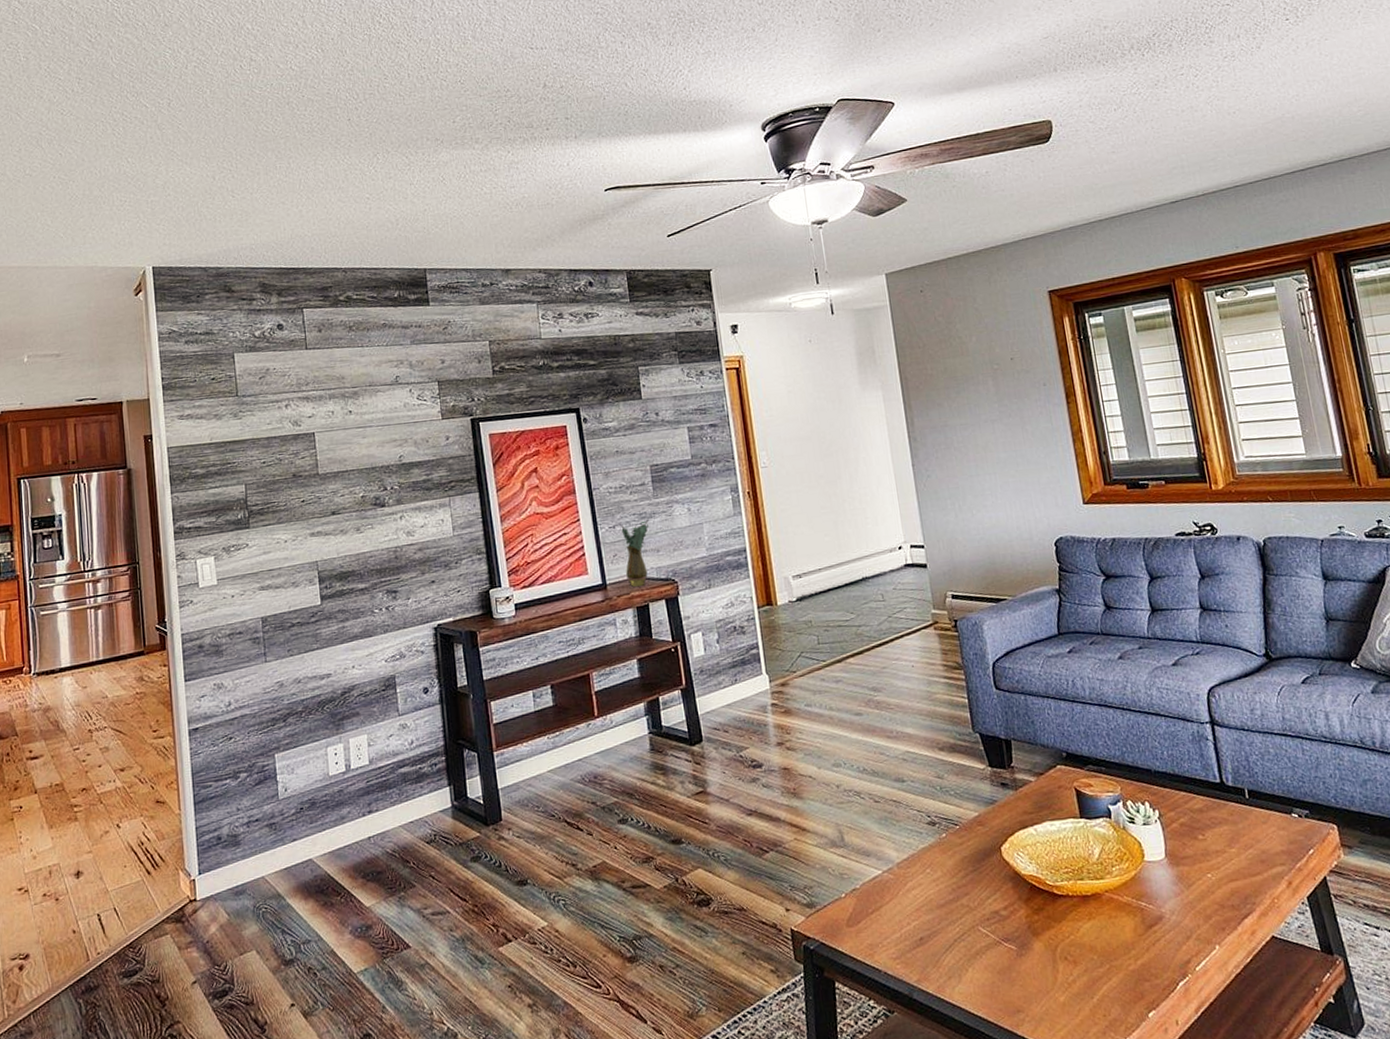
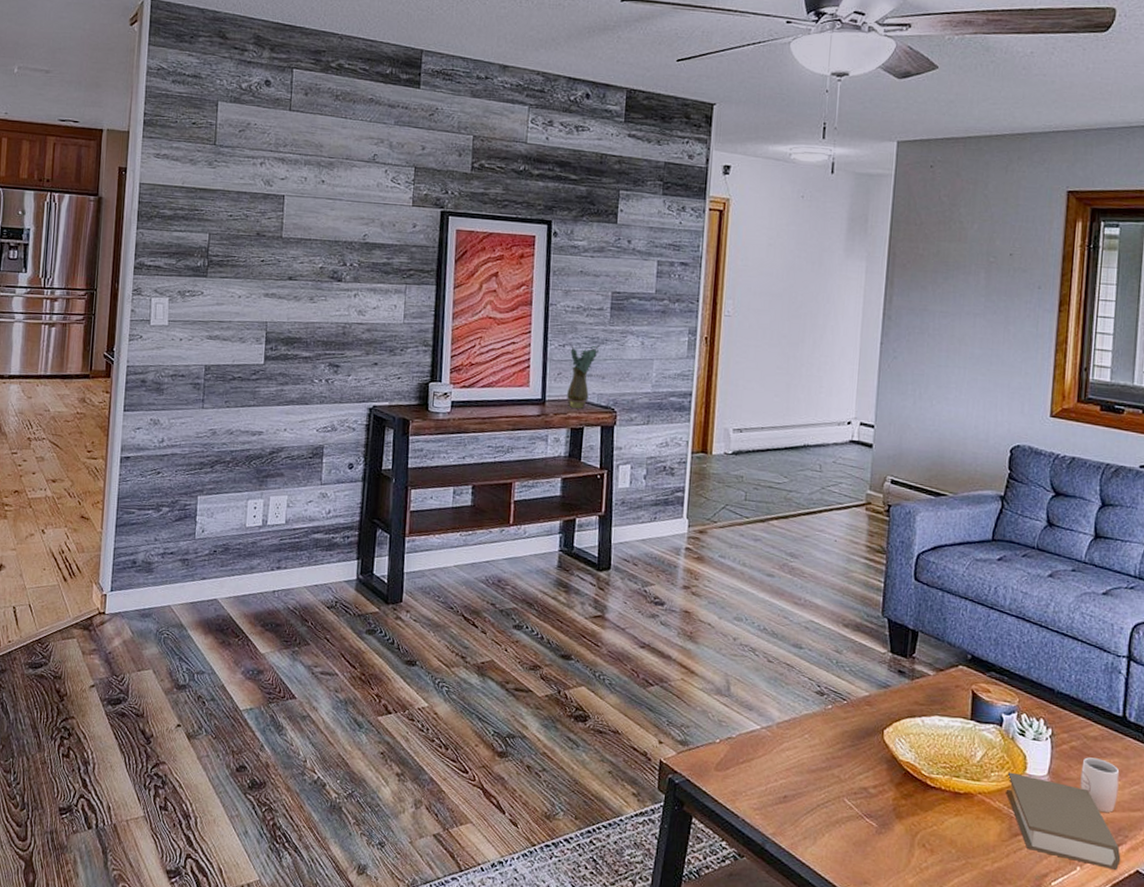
book: none [1127,862,1255,942] -> present [1005,772,1121,871]
mug: none [1194,830,1237,884] -> present [1080,757,1120,813]

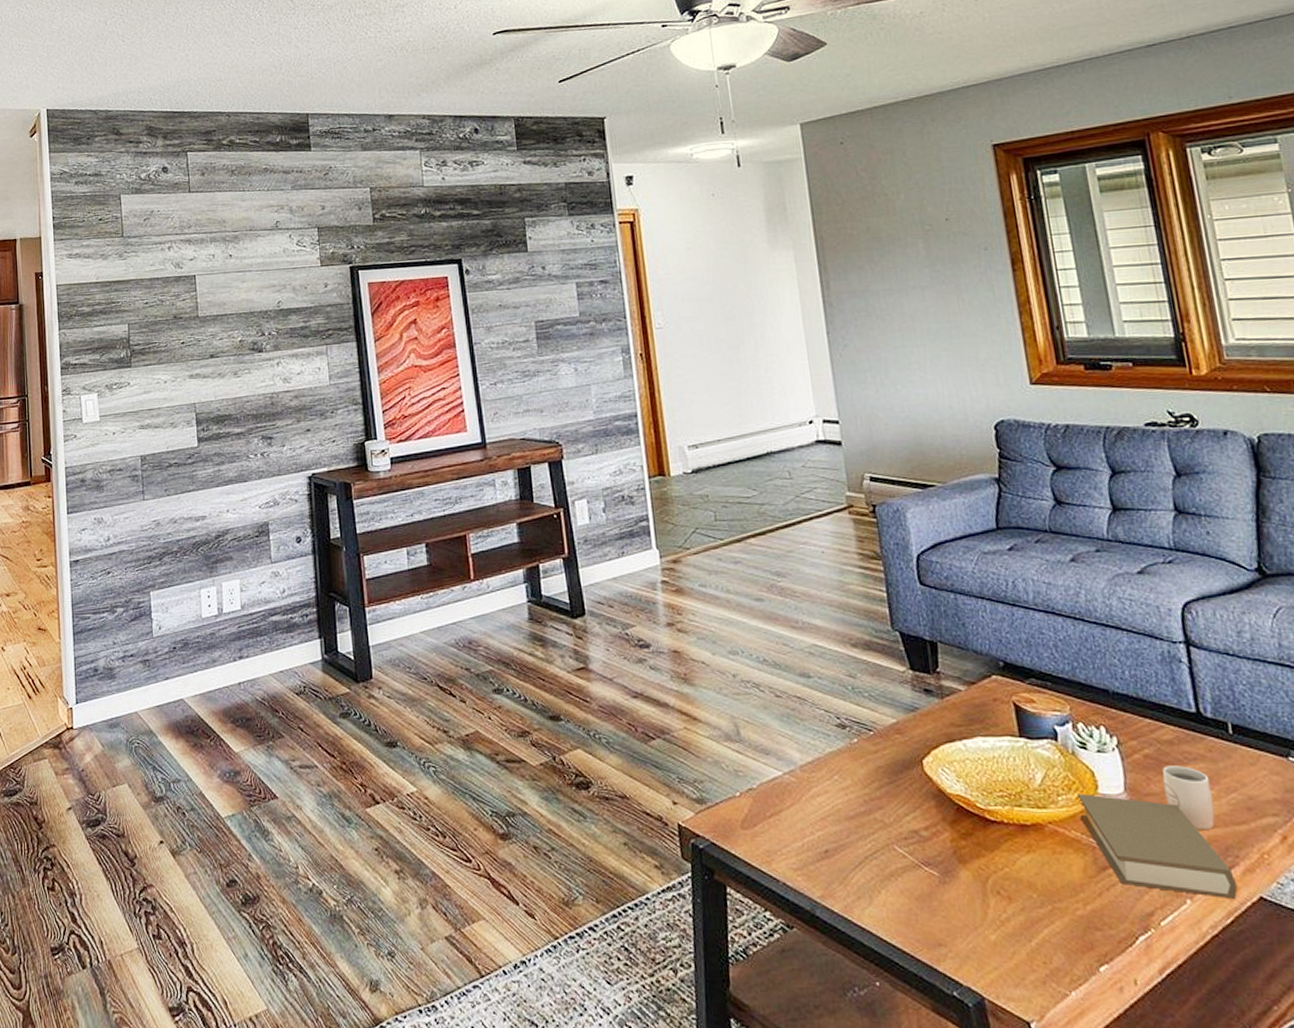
vase: present [566,345,600,409] -> none [503,378,533,447]

